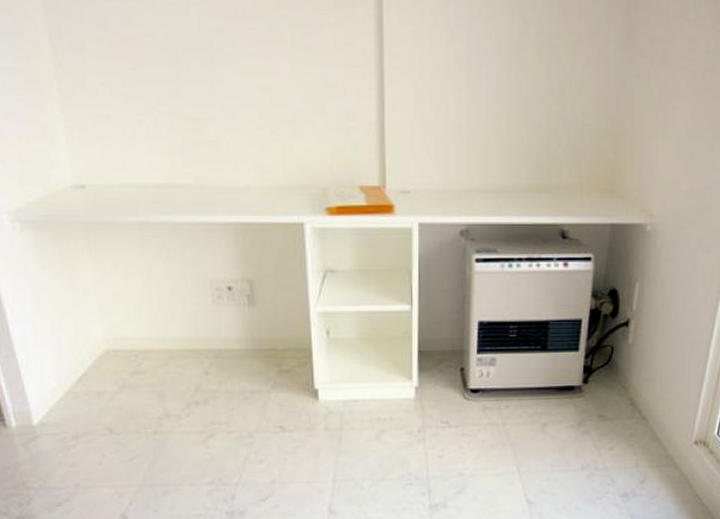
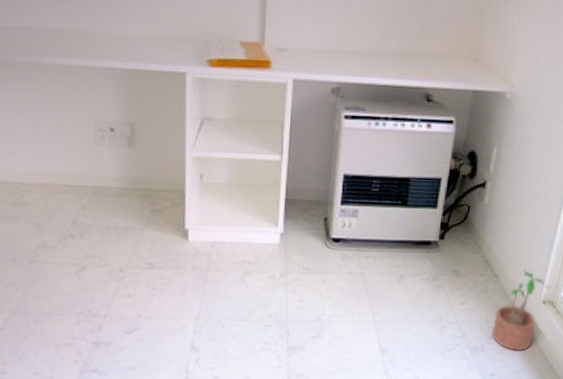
potted plant: none [642,410,703,496] -> present [491,269,552,352]

